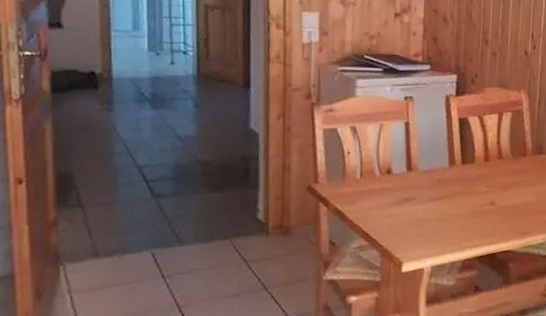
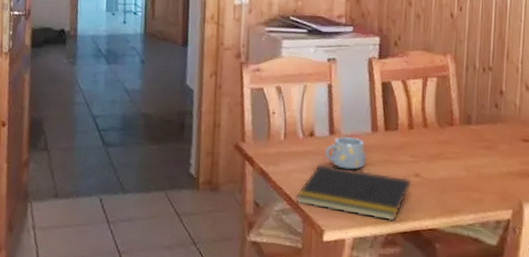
notepad: none [373,199,488,248] -> present [295,163,412,221]
mug: none [402,172,444,203] -> present [324,136,367,171]

